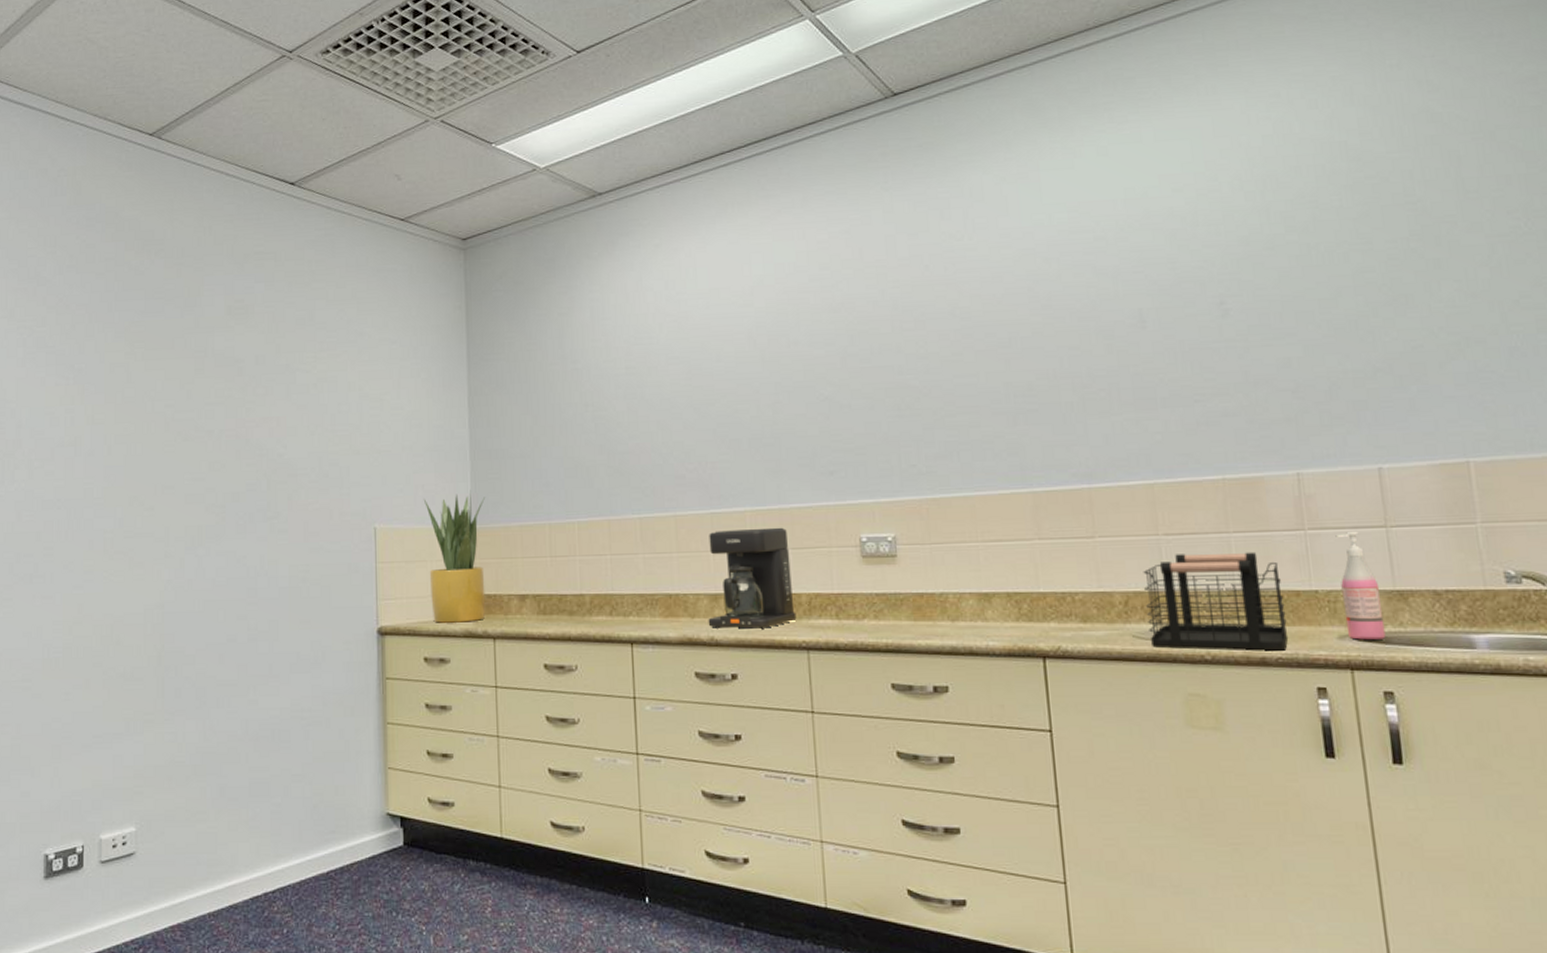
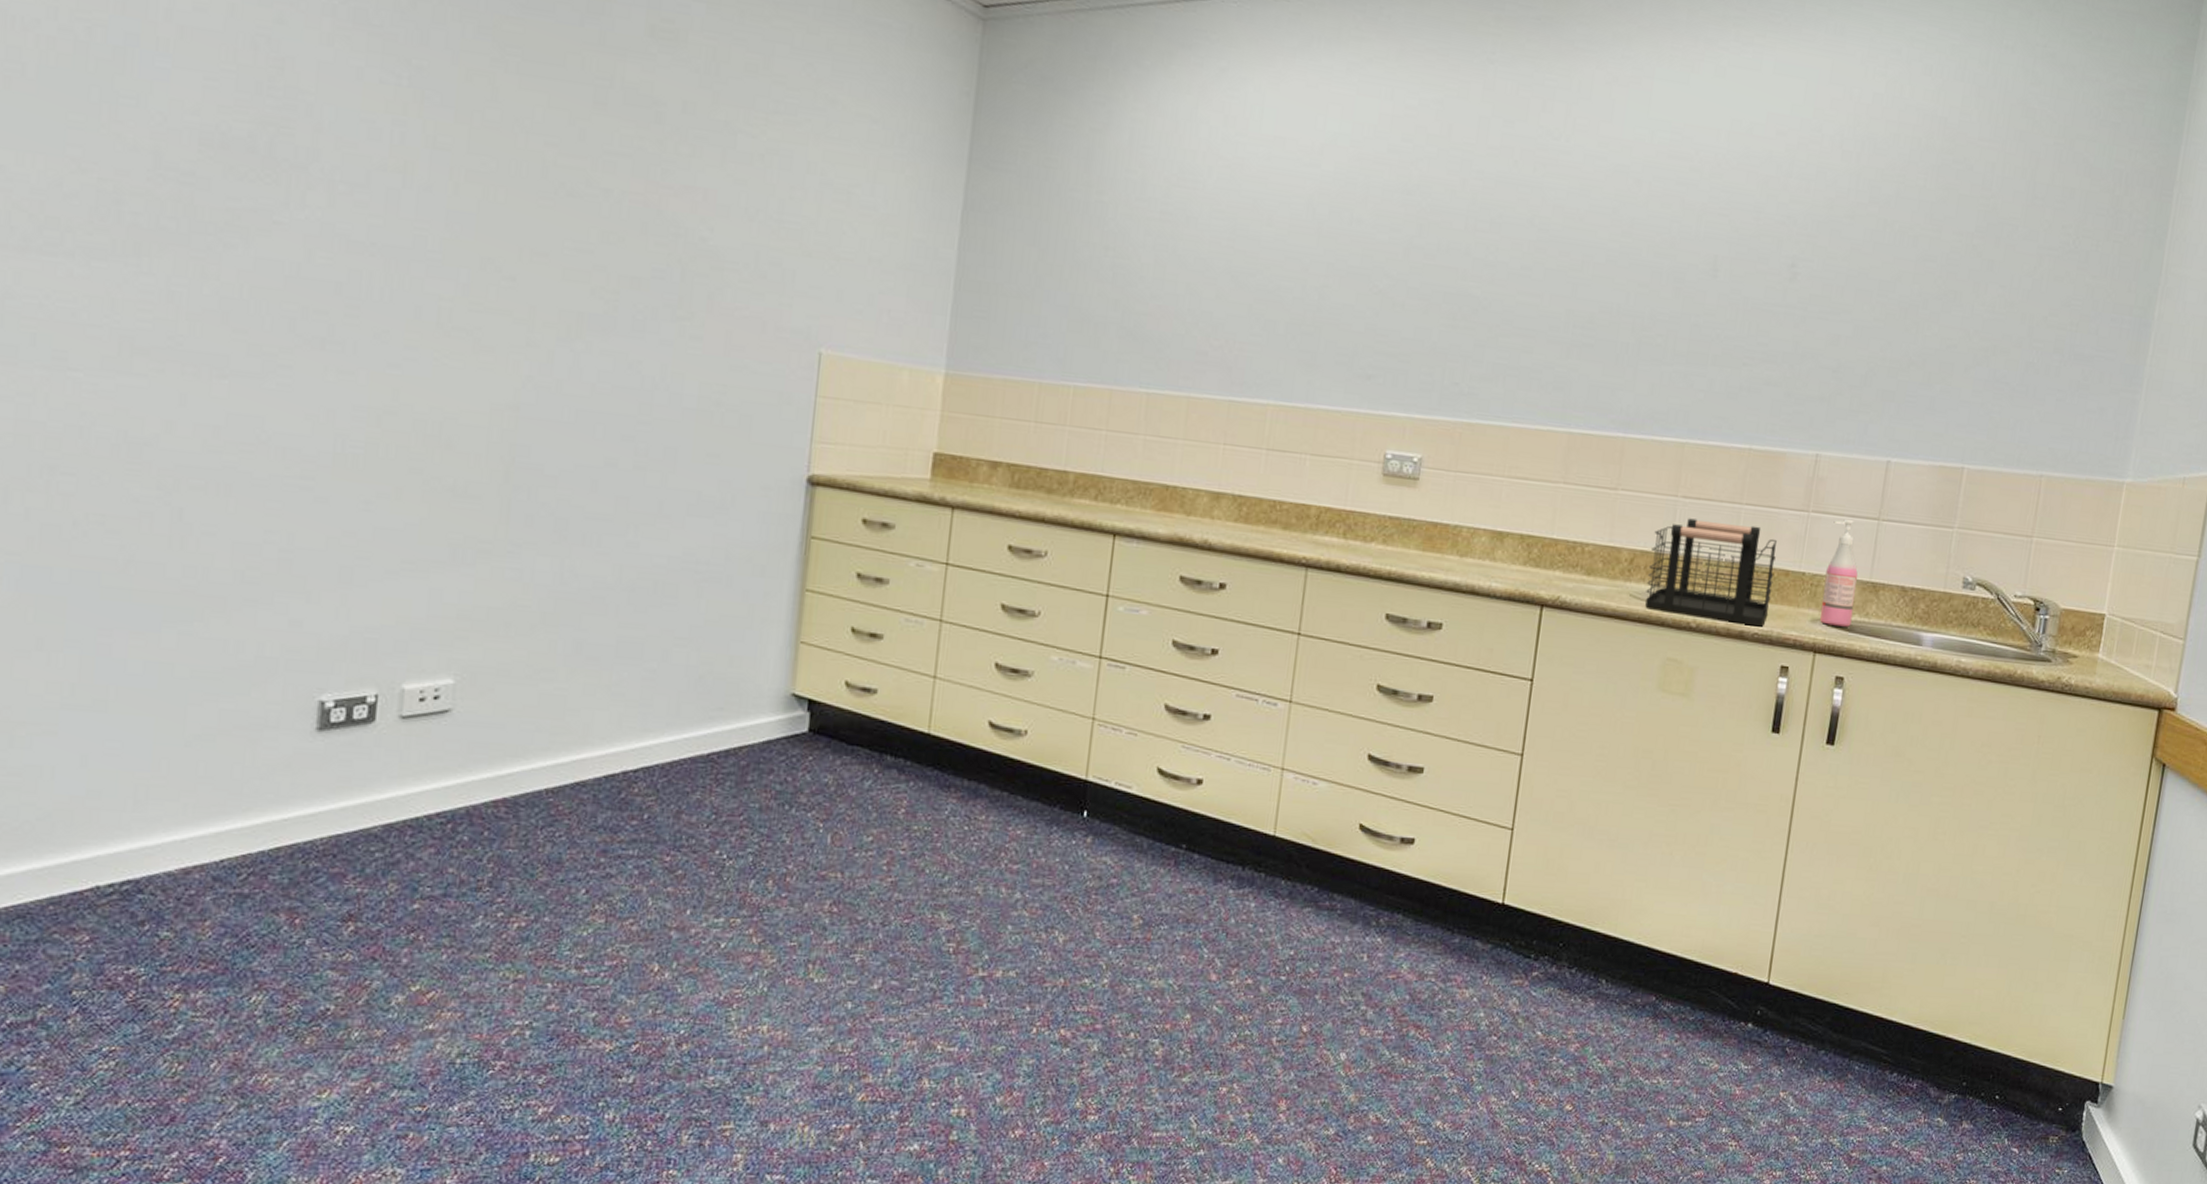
planter: present [423,490,486,623] -> none [880,327,966,485]
coffee maker: present [708,527,797,629] -> none [1204,422,1309,538]

